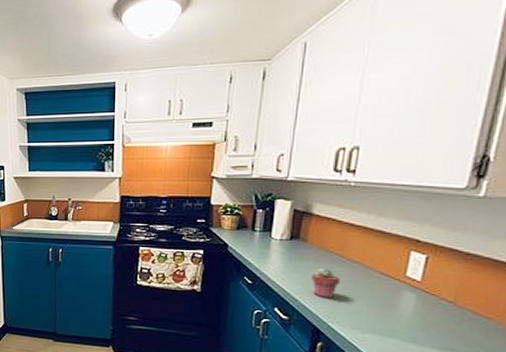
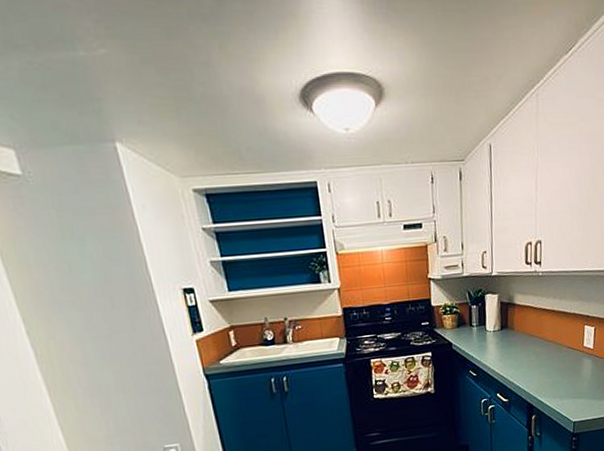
potted succulent: present [312,267,340,299] -> none [521,350,541,377]

